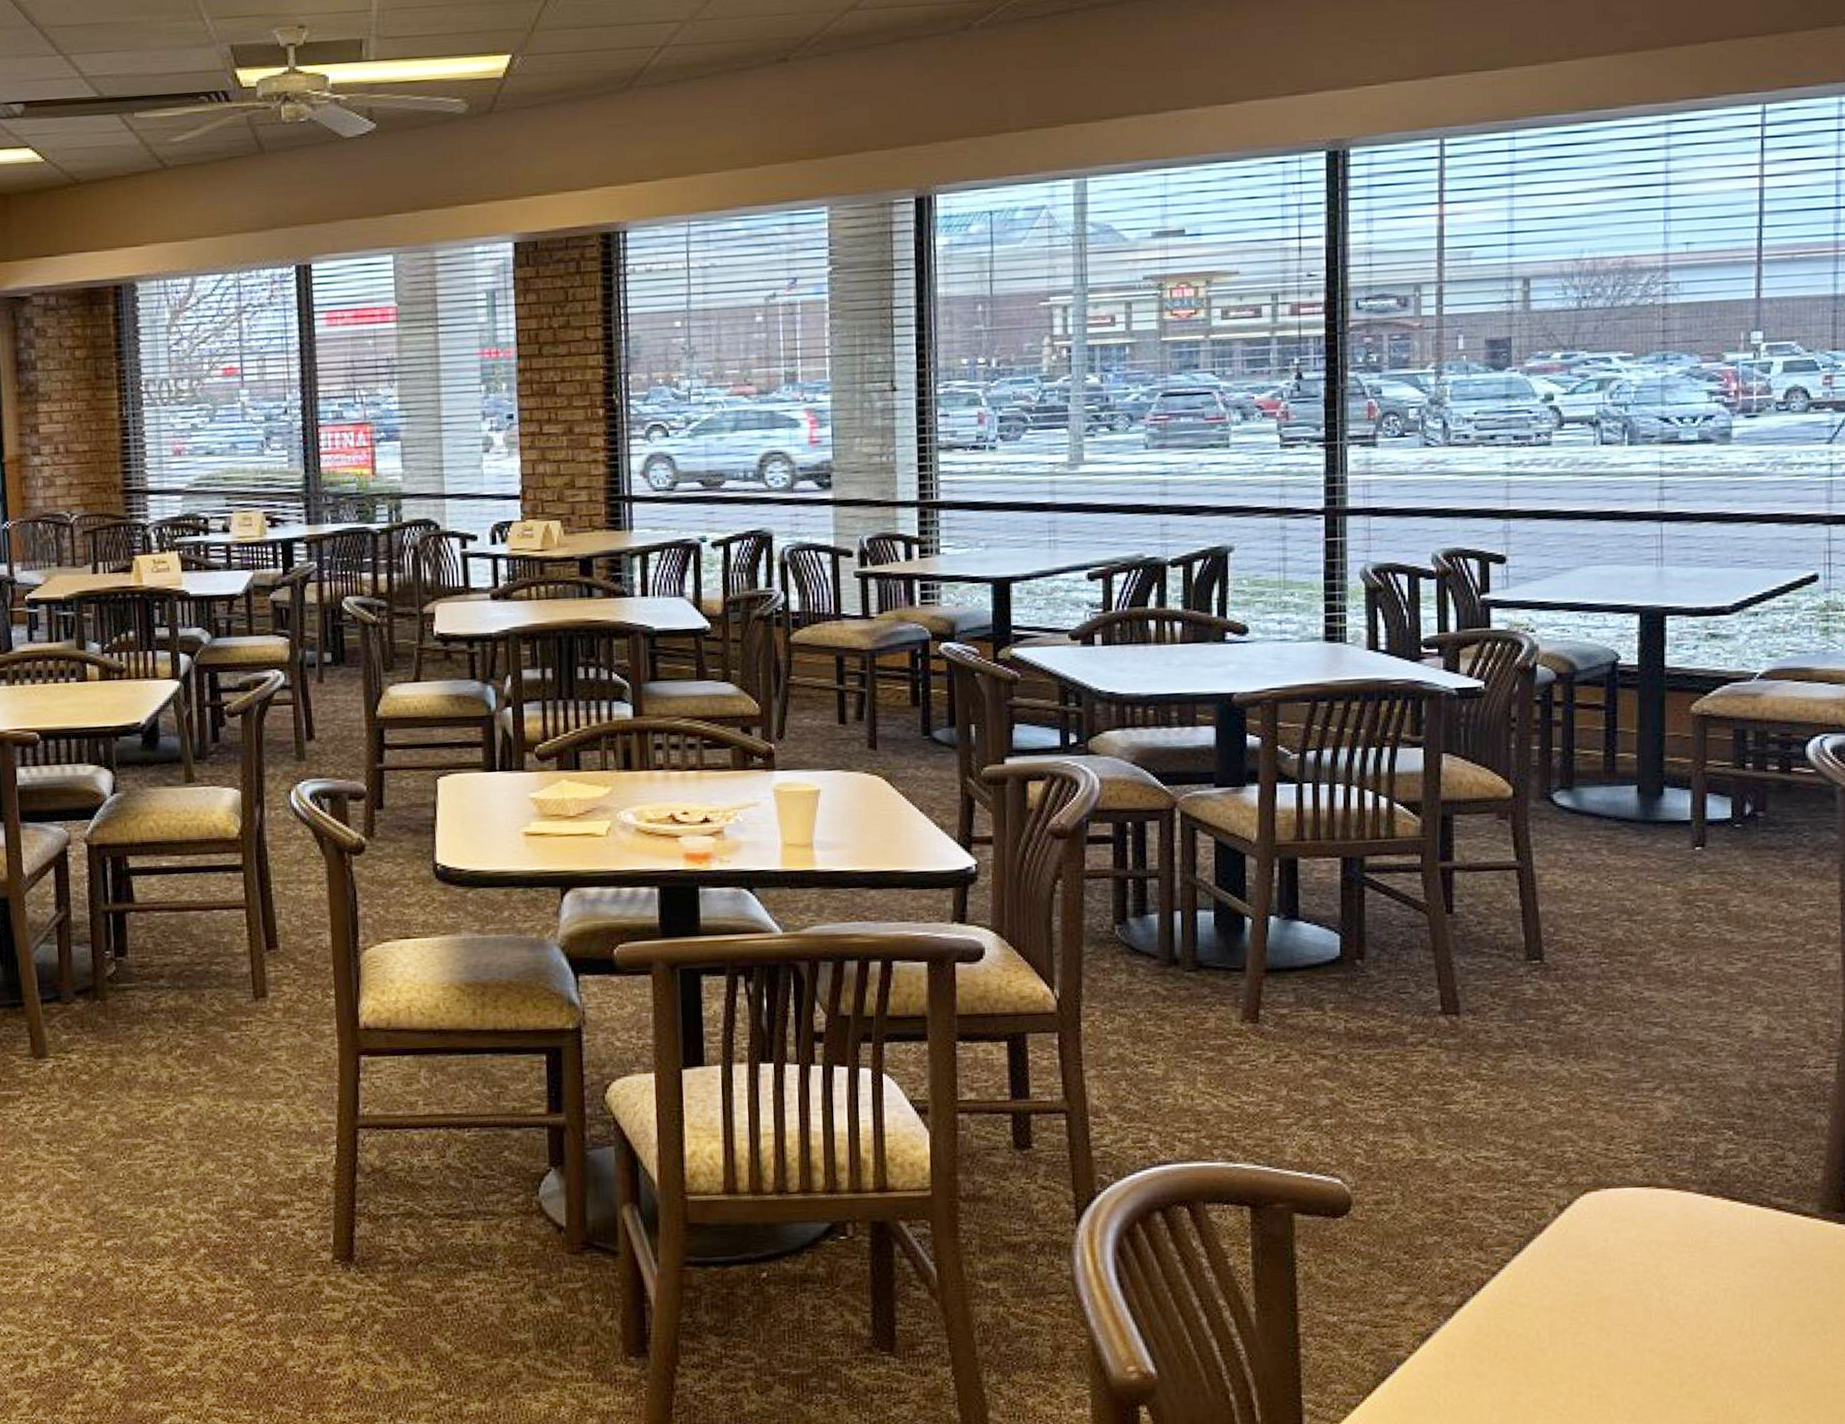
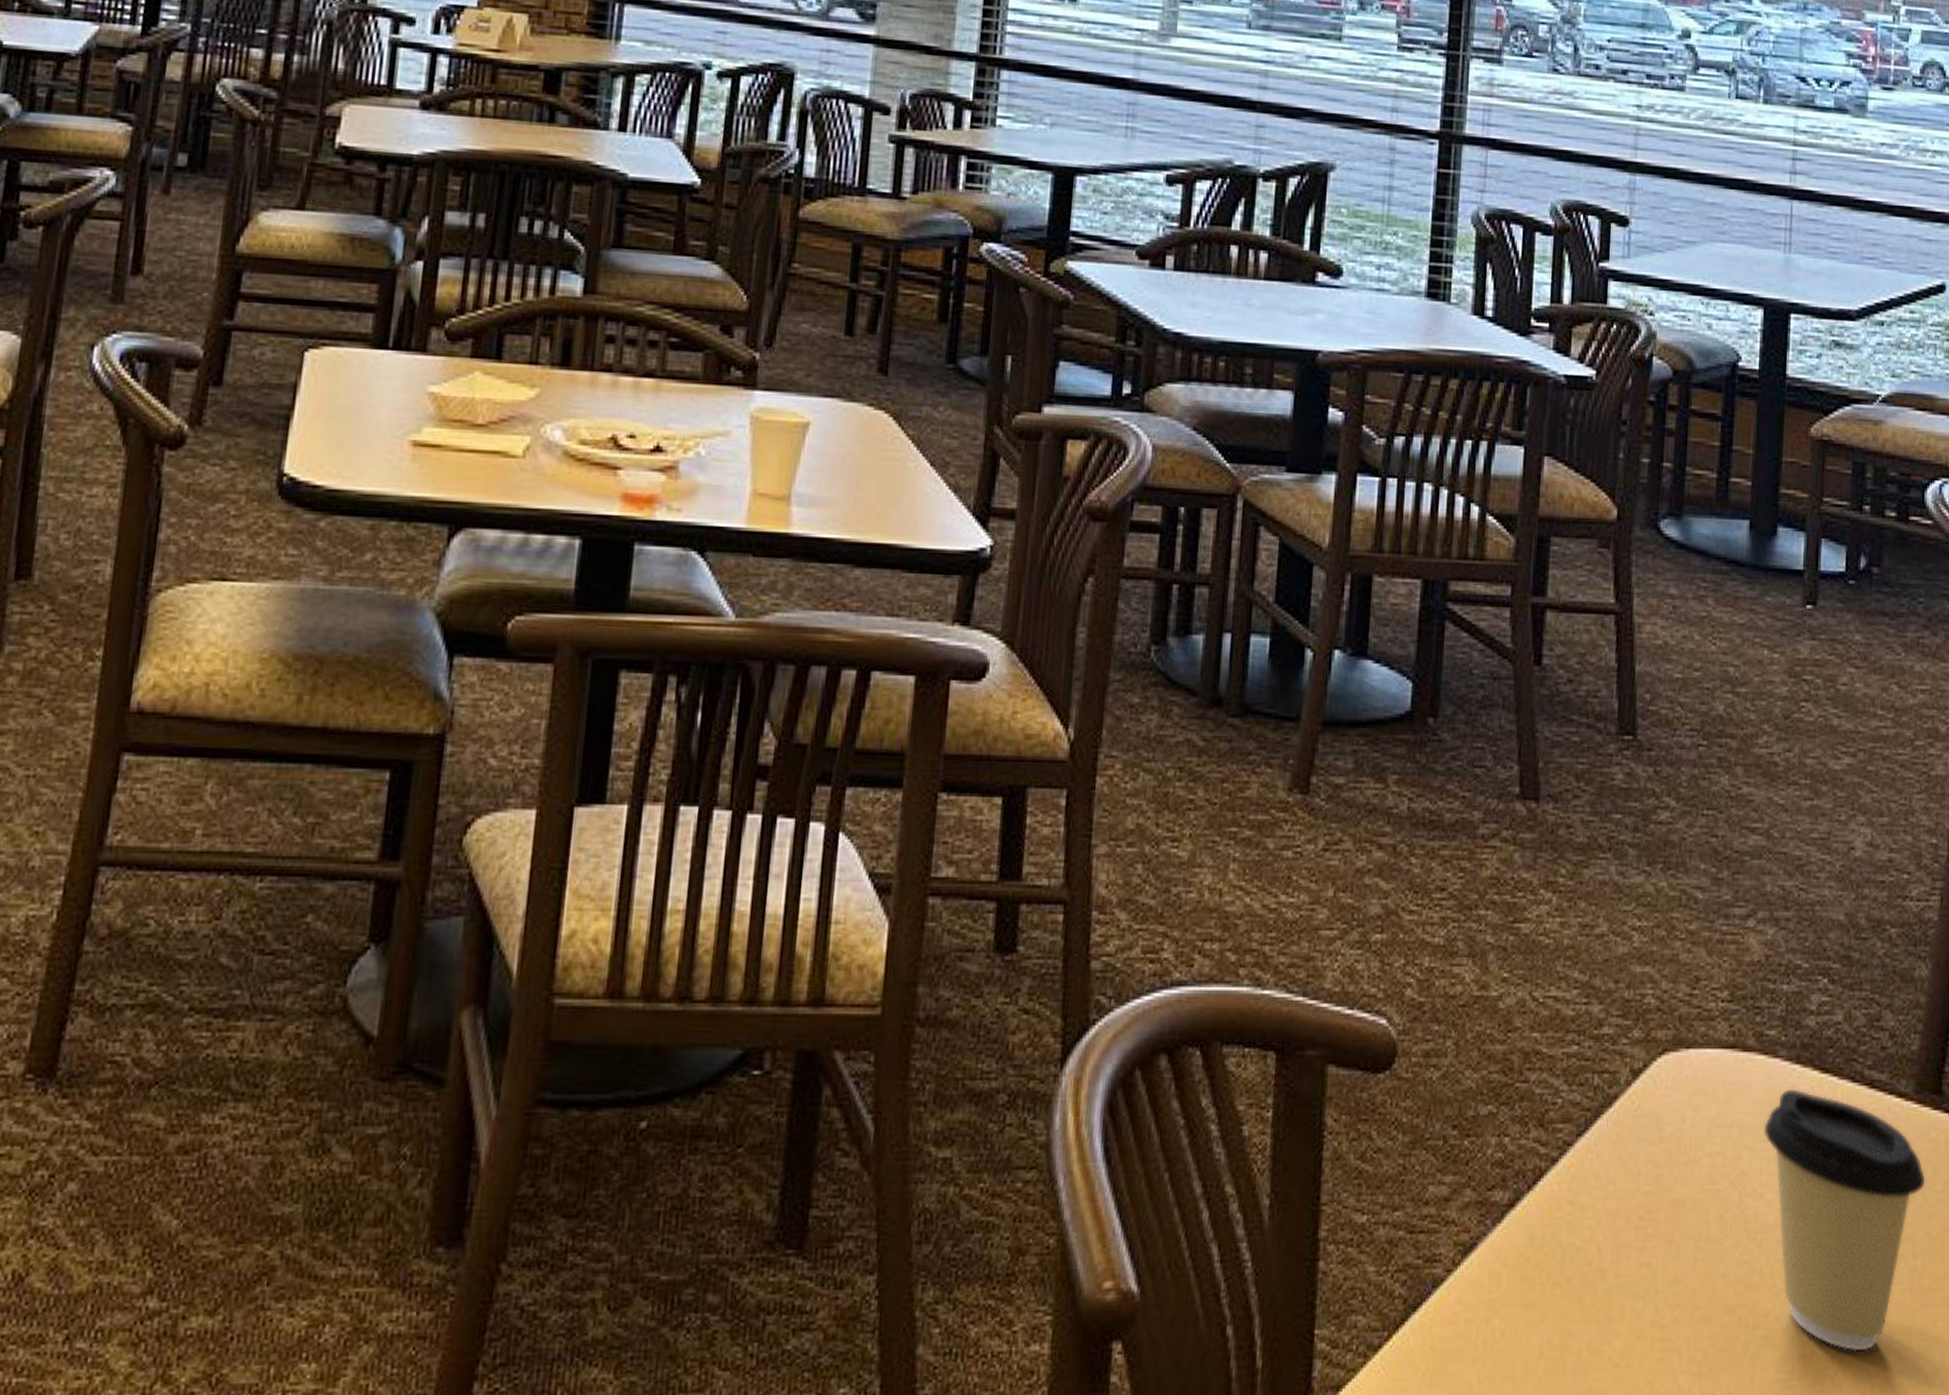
coffee cup: none [1680,1214,1833,1402] -> present [1763,1089,1926,1352]

